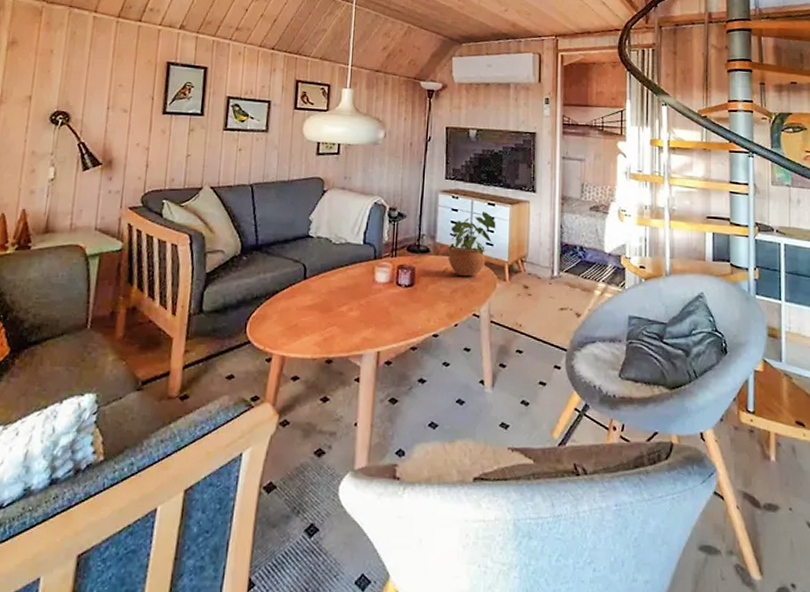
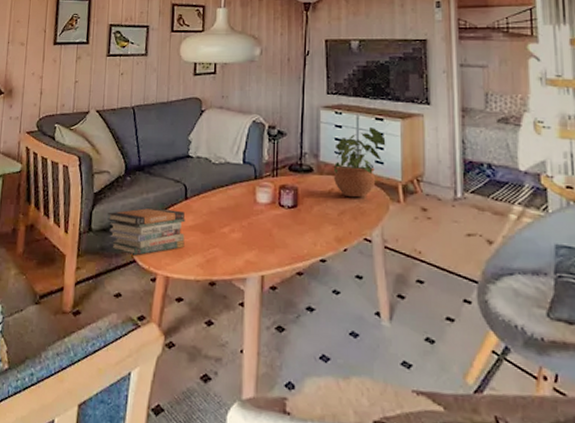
book stack: none [220,287,304,337] -> present [107,207,186,256]

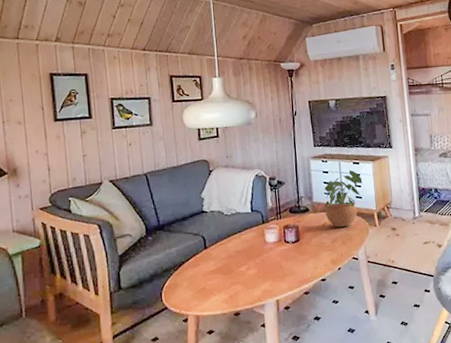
book stack: present [107,207,186,256] -> none [135,259,209,304]

